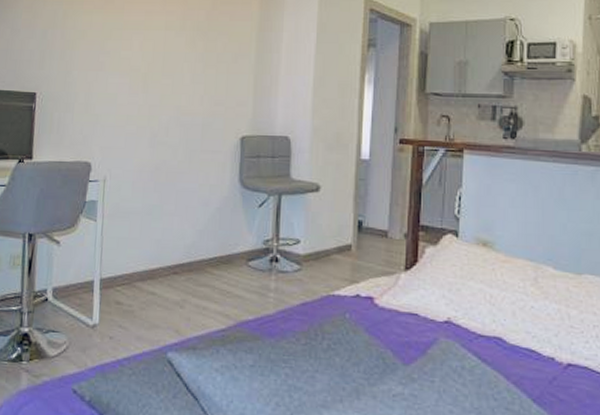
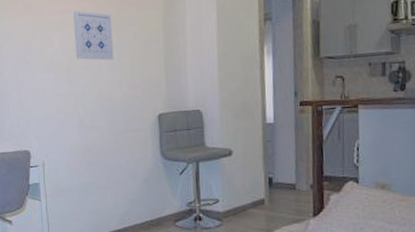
wall art: none [156,13,201,71] -> present [72,10,114,60]

